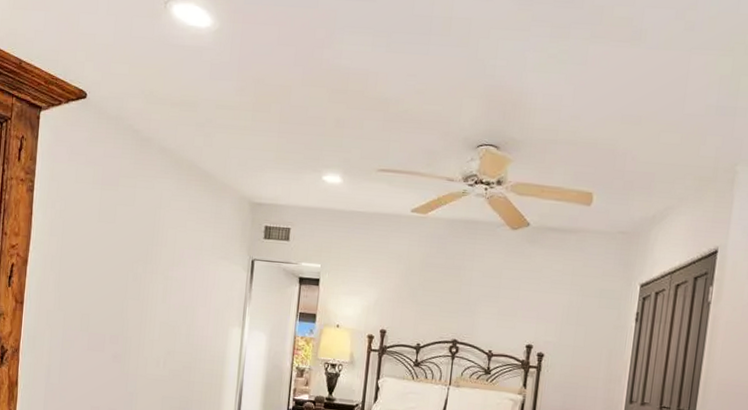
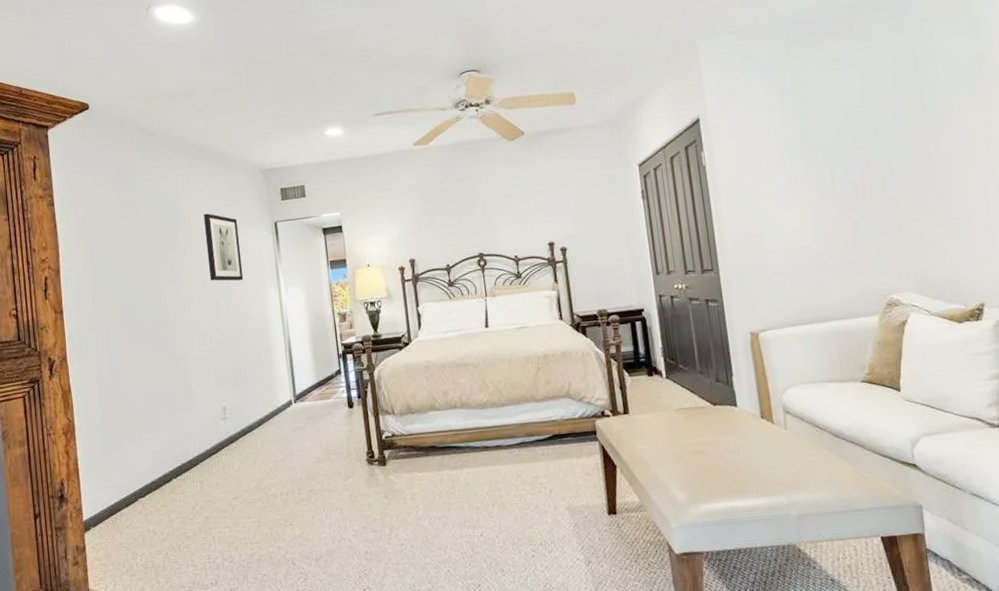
wall art: none [175,235,215,312] -> present [203,213,244,281]

